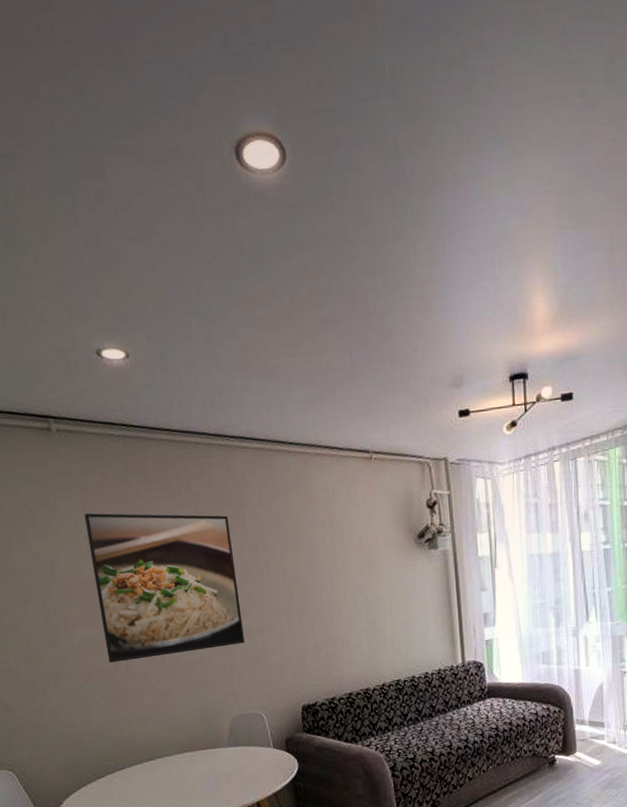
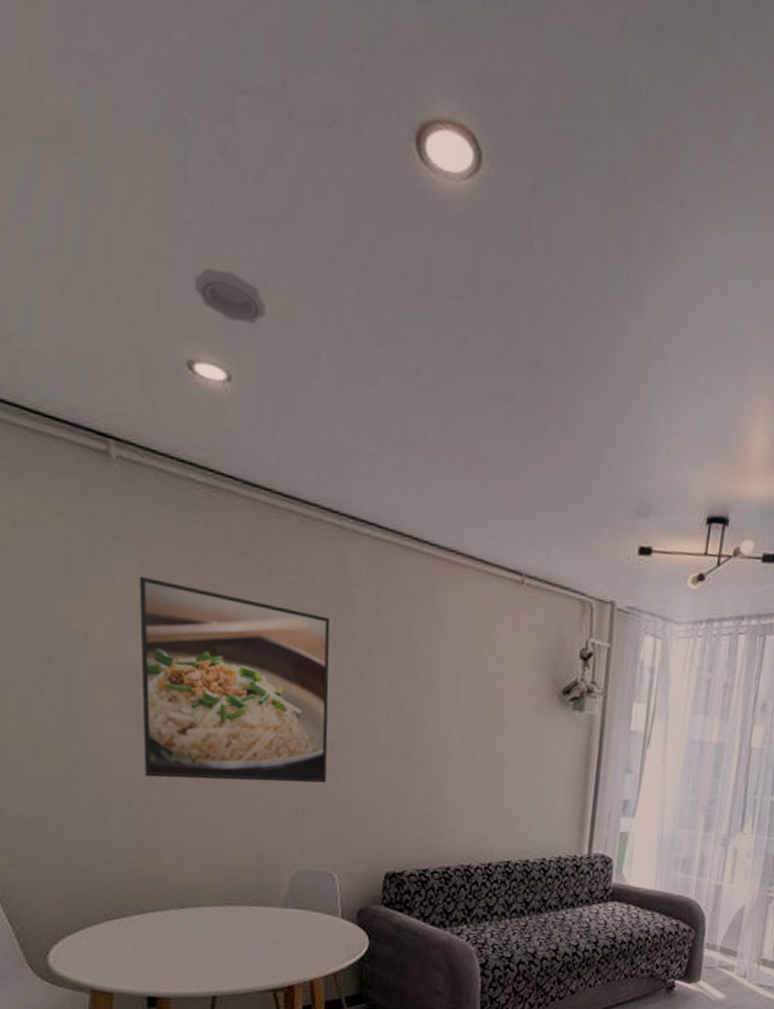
smoke detector: none [92,279,147,315] -> present [194,267,266,324]

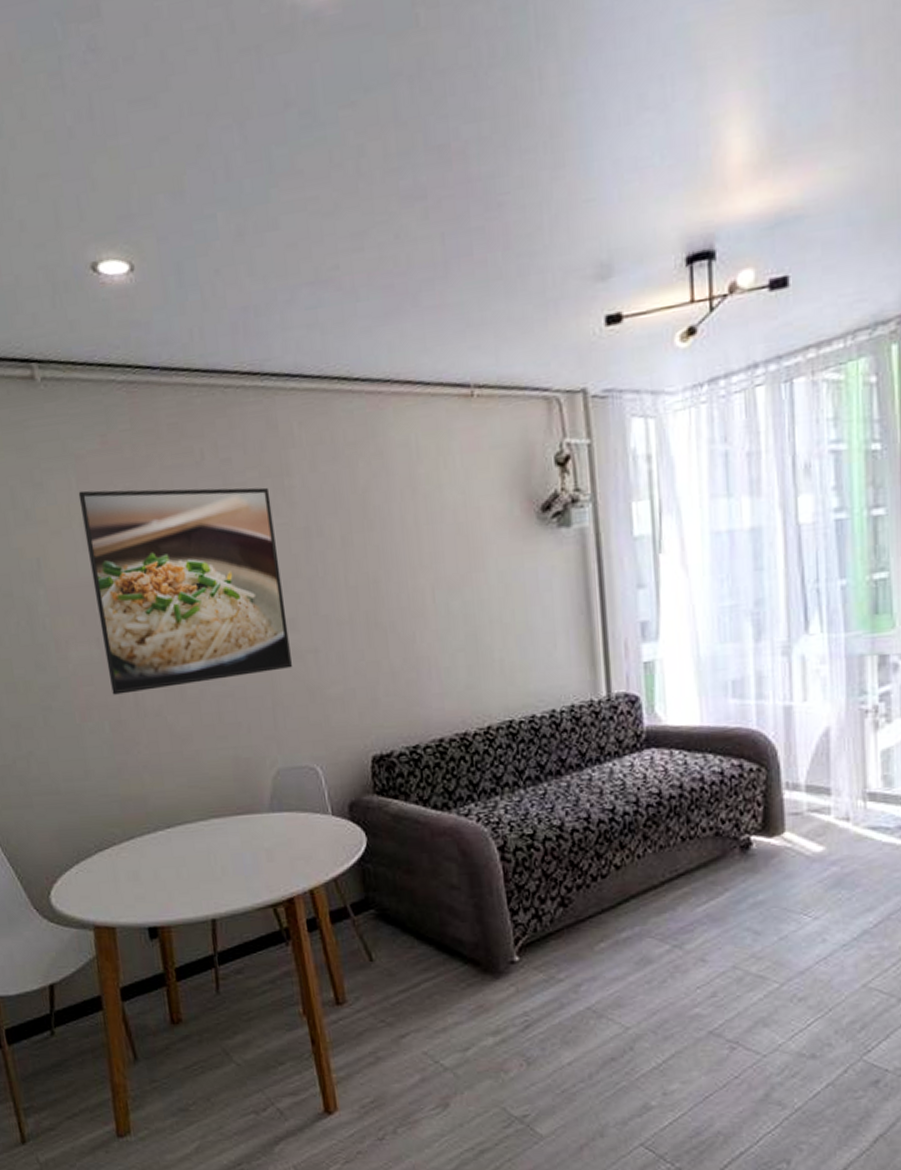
smoke detector: present [194,267,266,324] -> none [85,161,157,211]

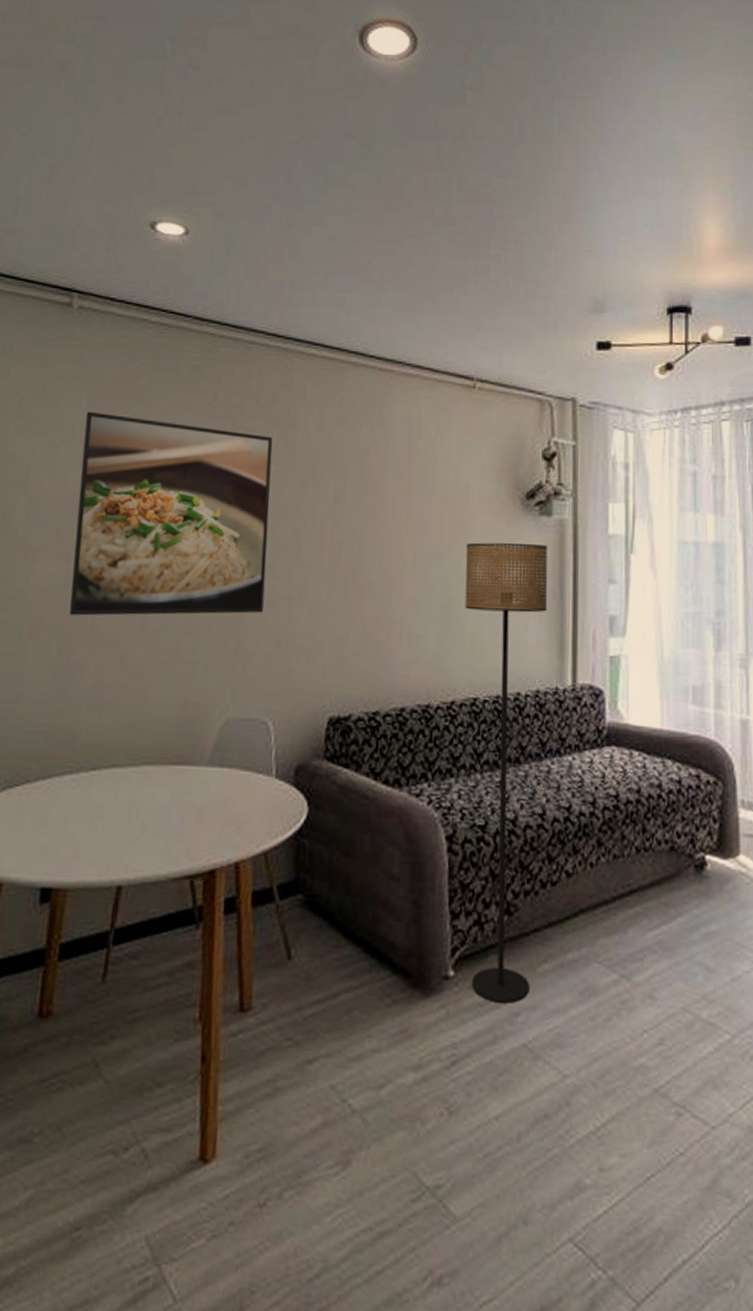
floor lamp: none [483,558,589,978] -> present [465,542,548,1003]

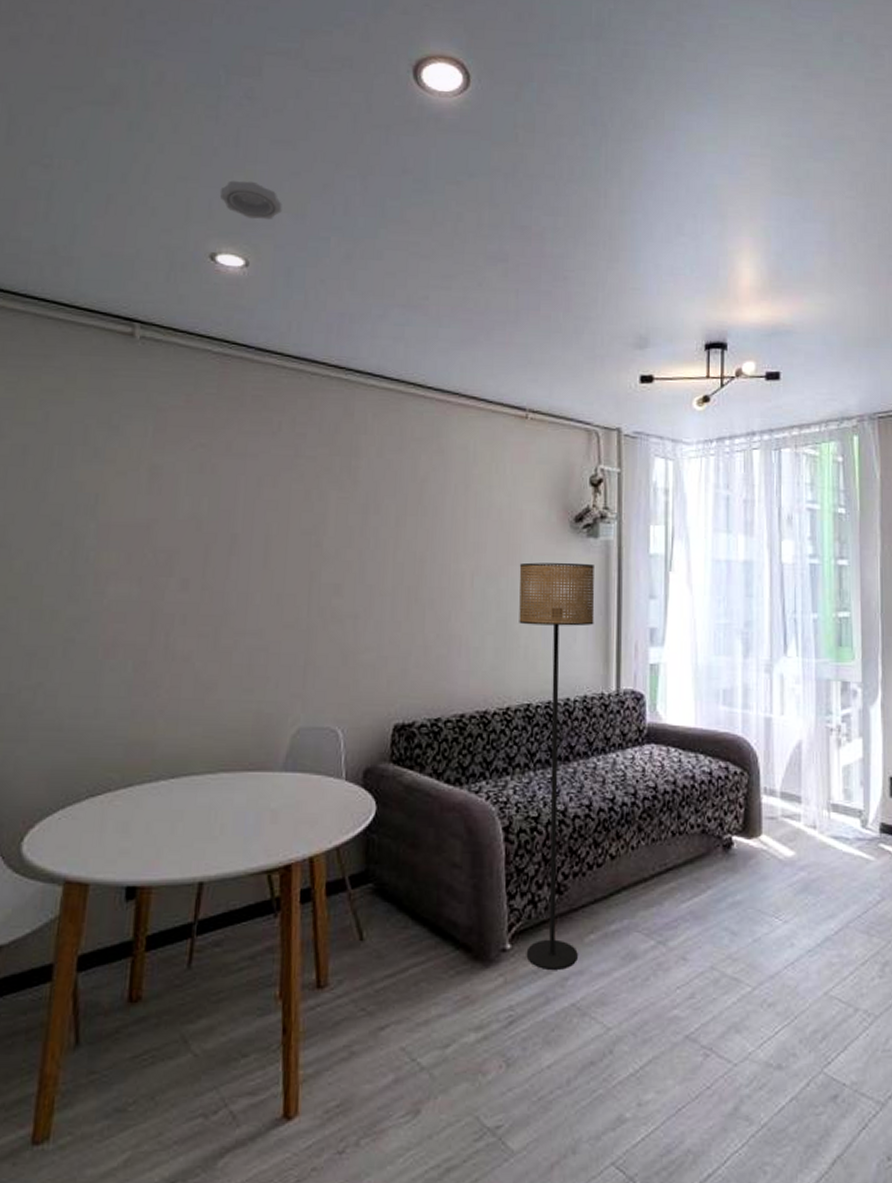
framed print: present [69,411,273,616] -> none [143,439,337,636]
smoke detector: none [161,149,224,188] -> present [219,180,282,220]

